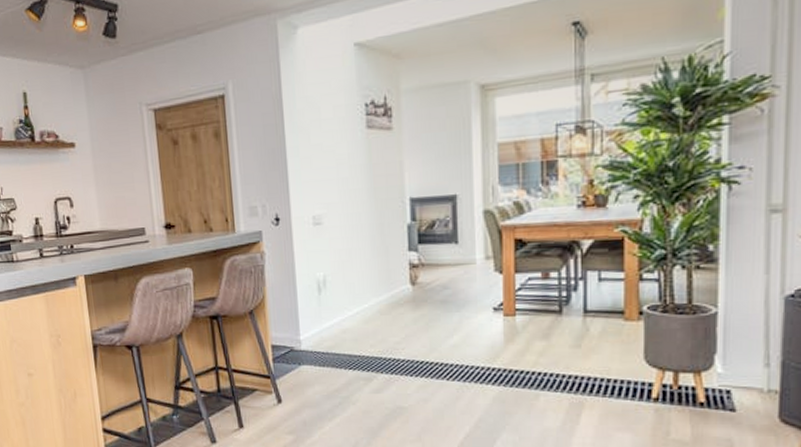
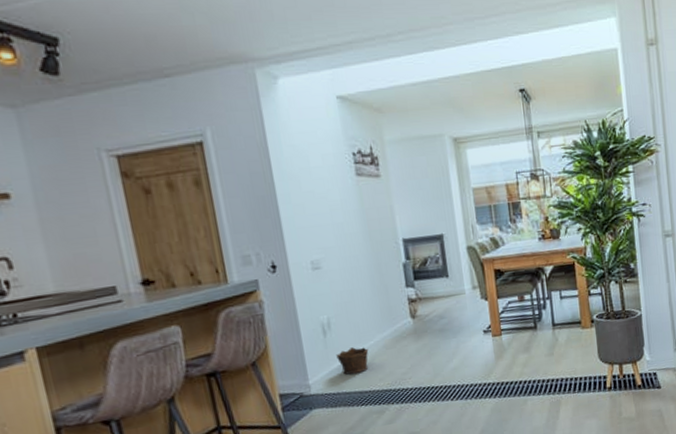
clay pot: none [329,308,362,337] -> present [336,347,369,375]

